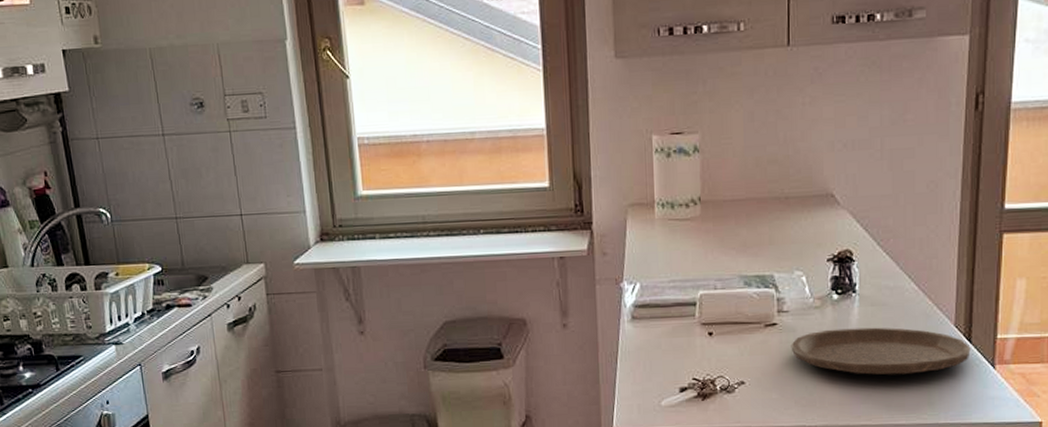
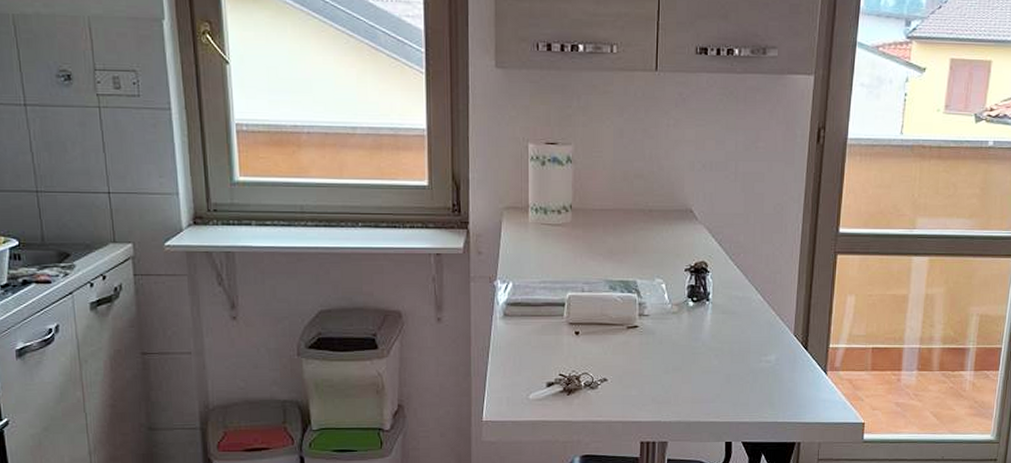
plate: present [791,327,971,376] -> none [650,333,807,377]

